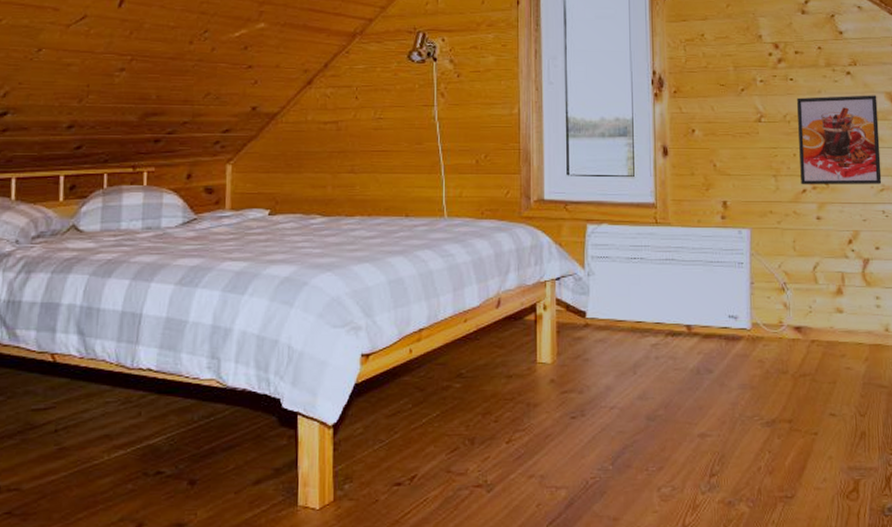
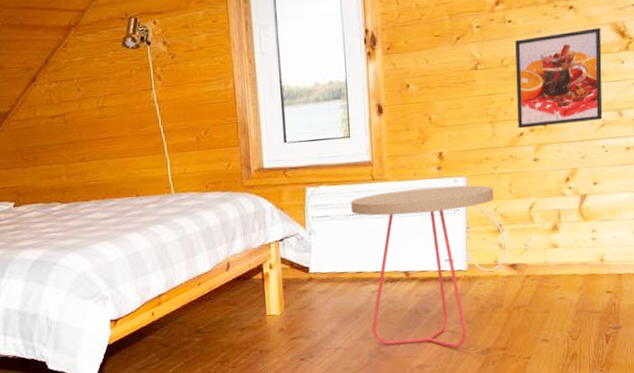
side table: none [632,237,778,417] -> present [350,185,494,348]

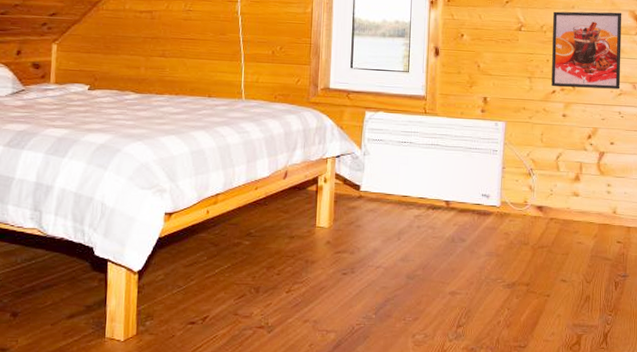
side table: present [350,185,494,348] -> none [403,125,528,279]

